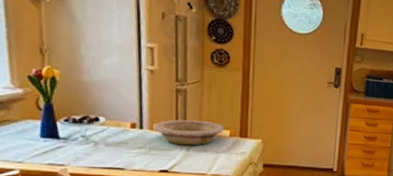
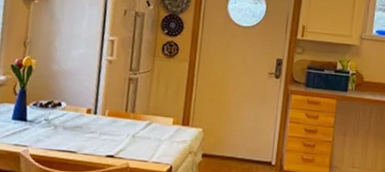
bowl: present [154,119,224,146] -> none [106,106,168,133]

